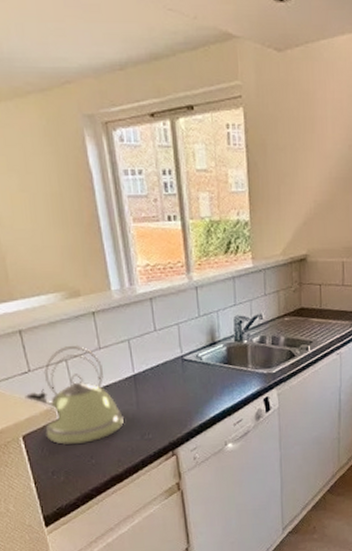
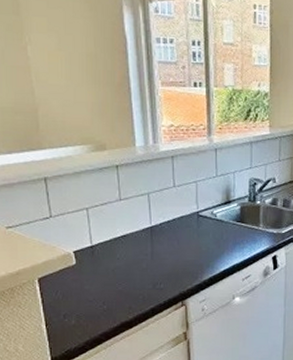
kettle: present [25,345,124,446] -> none [44,195,137,290]

